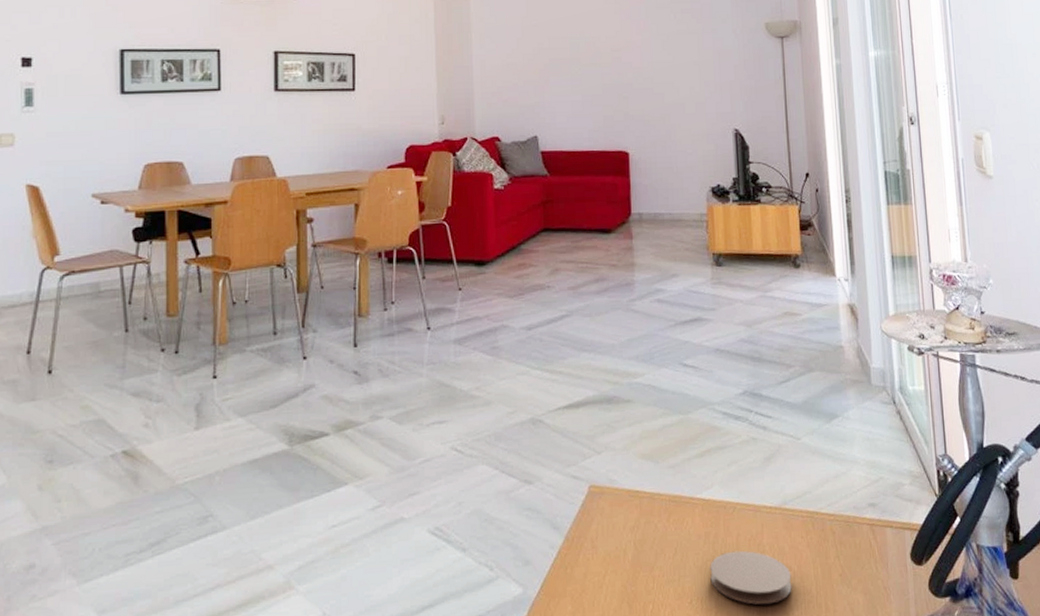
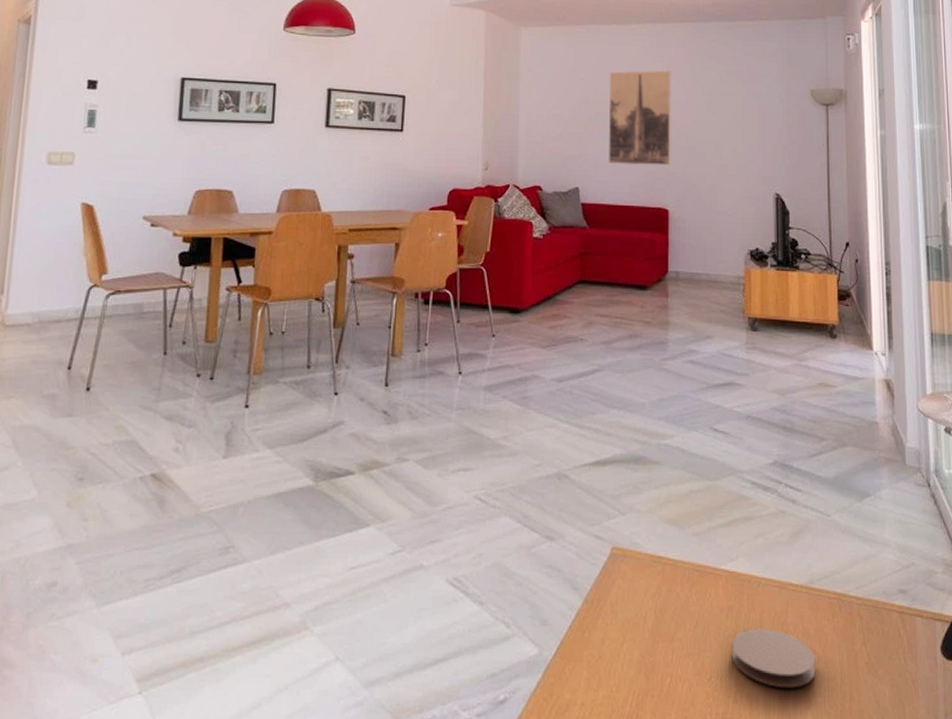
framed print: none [562,12,630,110] -> present [608,70,672,166]

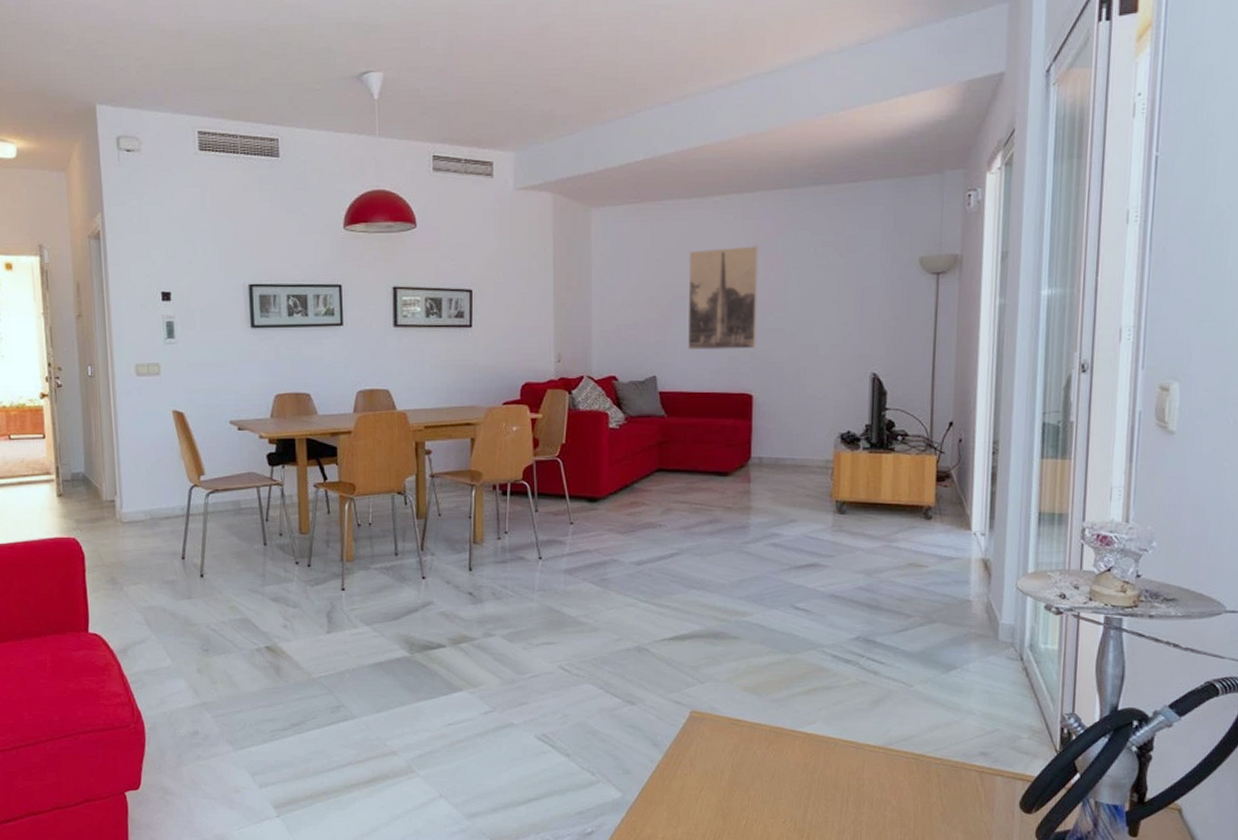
coaster: present [731,628,816,689] -> none [806,782,890,832]

